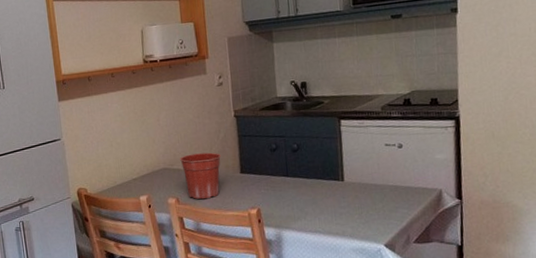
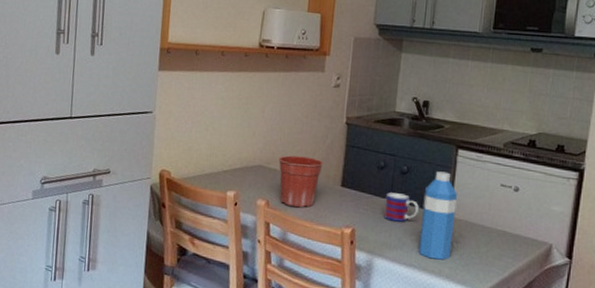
mug: none [282,169,315,196] -> present [384,192,419,222]
water bottle: none [316,142,351,223] -> present [418,171,457,260]

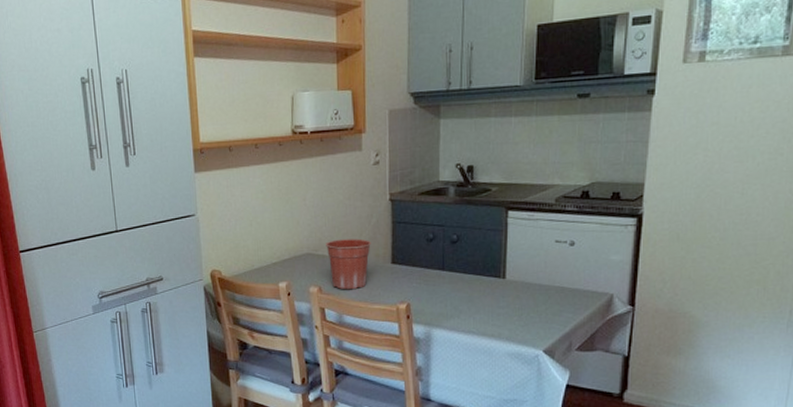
mug: present [384,192,419,222] -> none [437,263,472,291]
water bottle: present [418,171,457,260] -> none [475,235,511,323]

